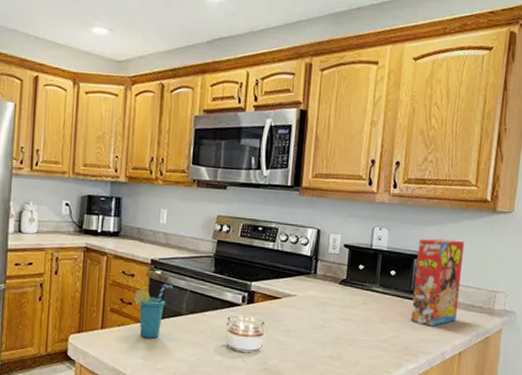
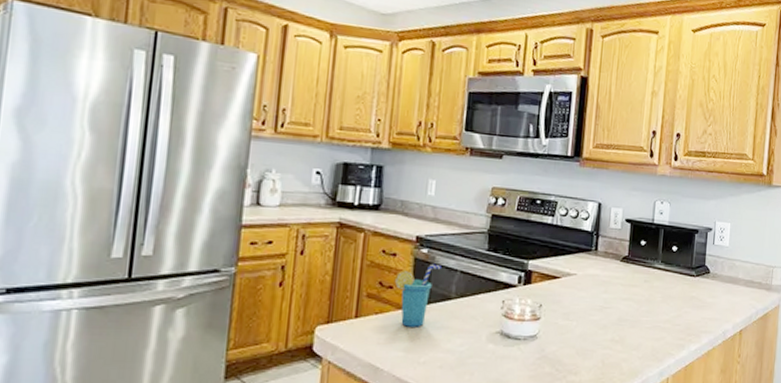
cereal box: present [411,238,464,327] -> none [693,213,743,304]

